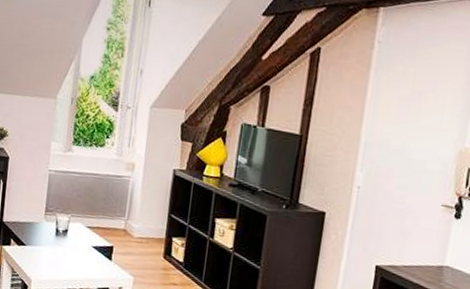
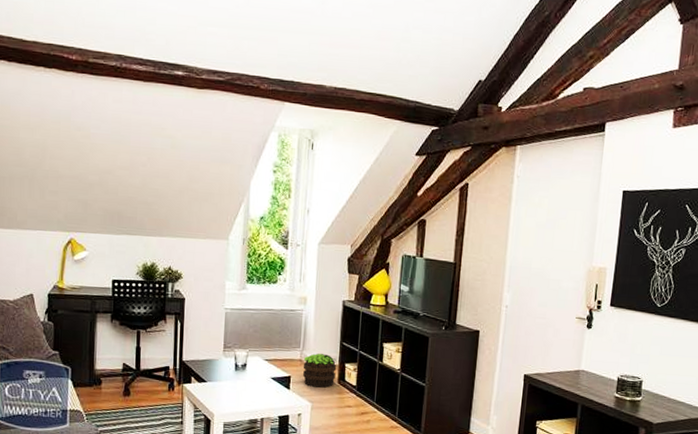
potted plant: none [125,224,164,262] -> present [302,353,337,388]

